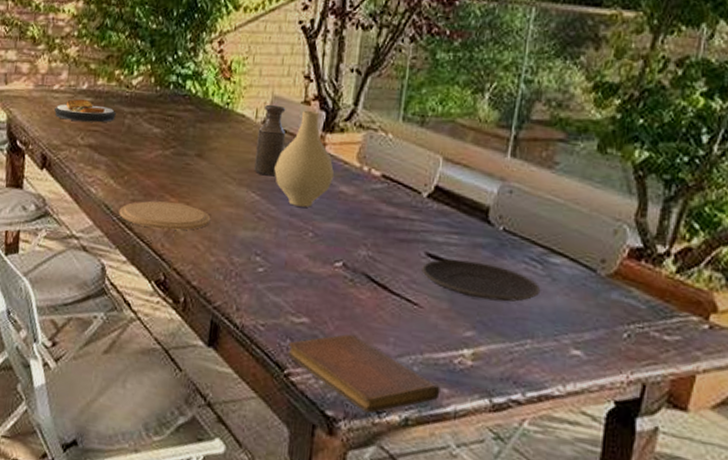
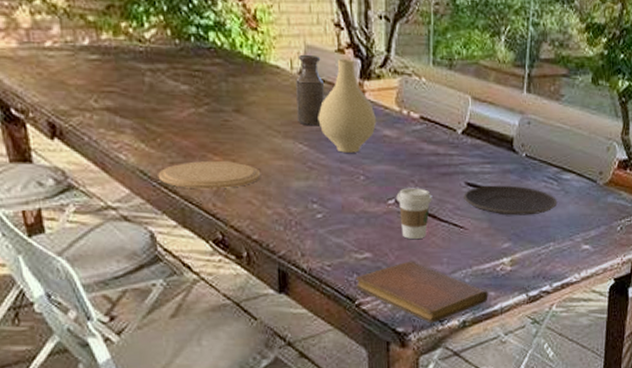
plate: present [54,98,116,123] -> none [52,56,132,83]
coffee cup: none [344,251,385,311] -> present [396,188,432,240]

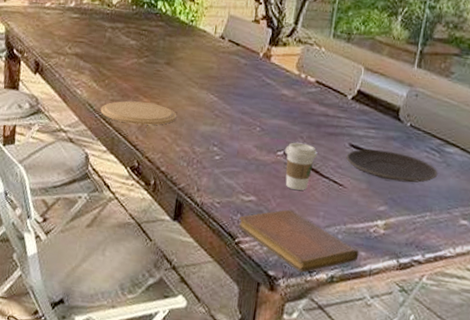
bottle: present [296,54,324,126] -> none [213,22,240,82]
vase: present [318,58,377,153] -> none [229,27,278,107]

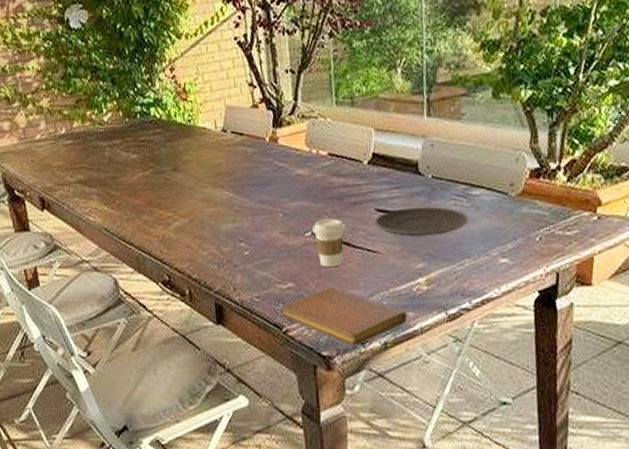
plate: present [100,101,177,125] -> none [118,213,197,240]

